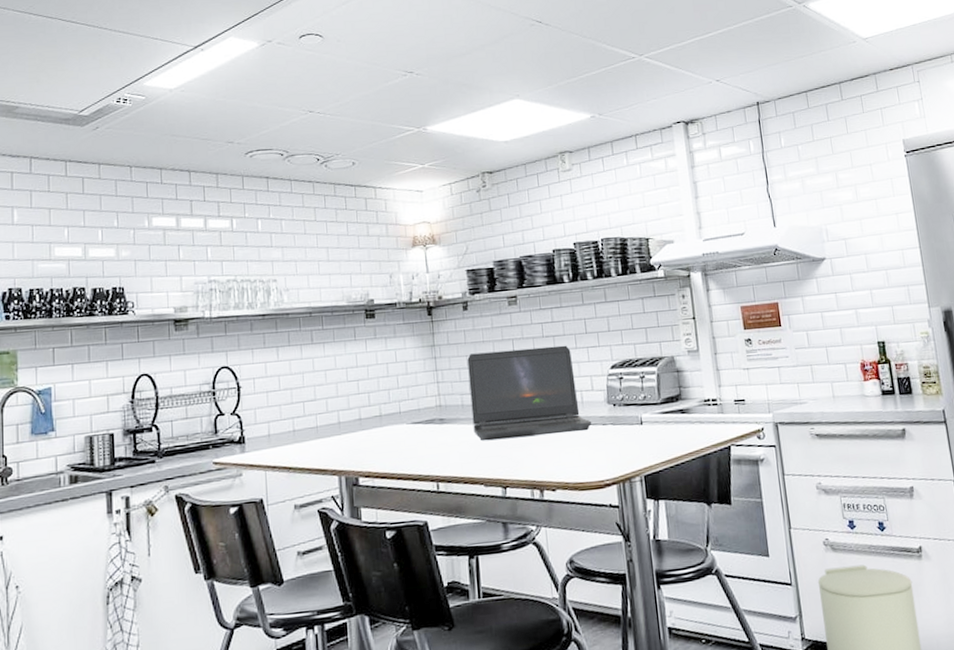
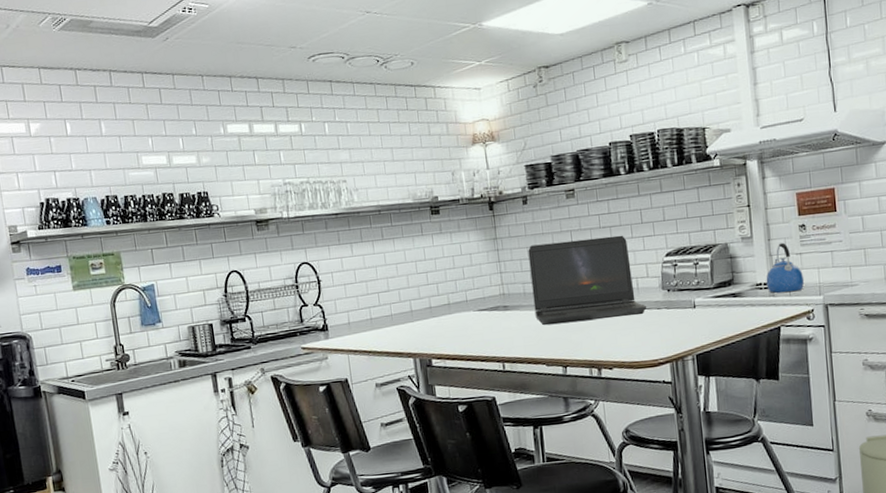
kettle: none [714,357,753,410] -> present [766,242,805,293]

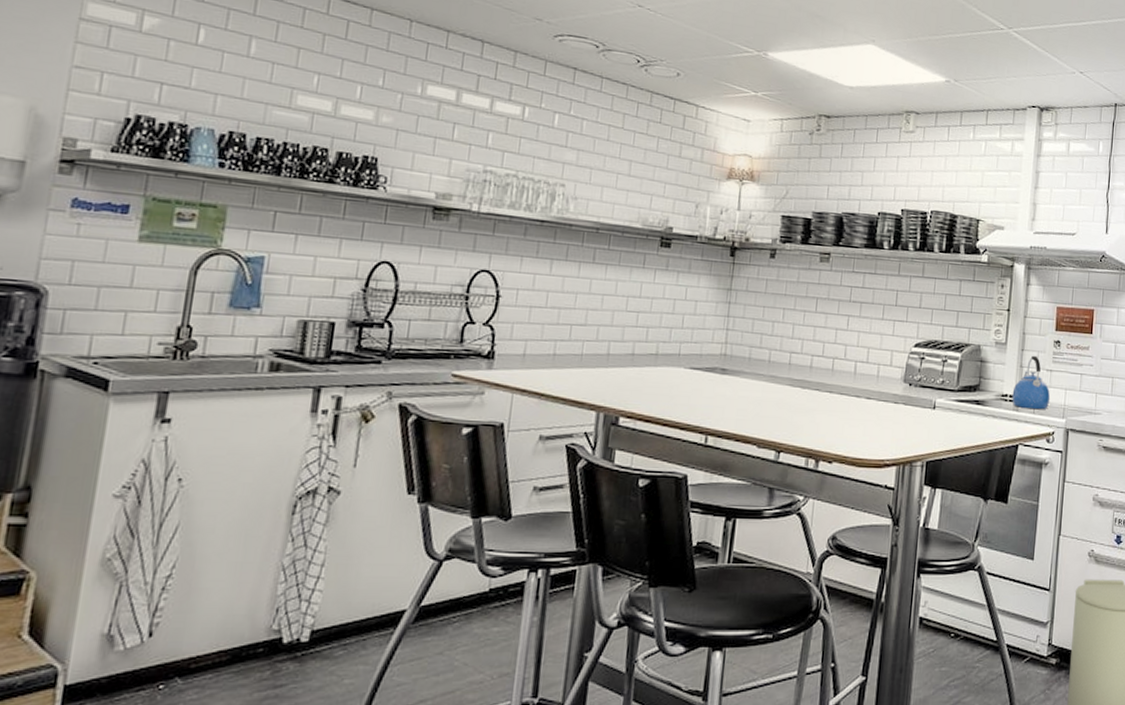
laptop computer: present [528,235,647,325] -> none [756,305,884,407]

